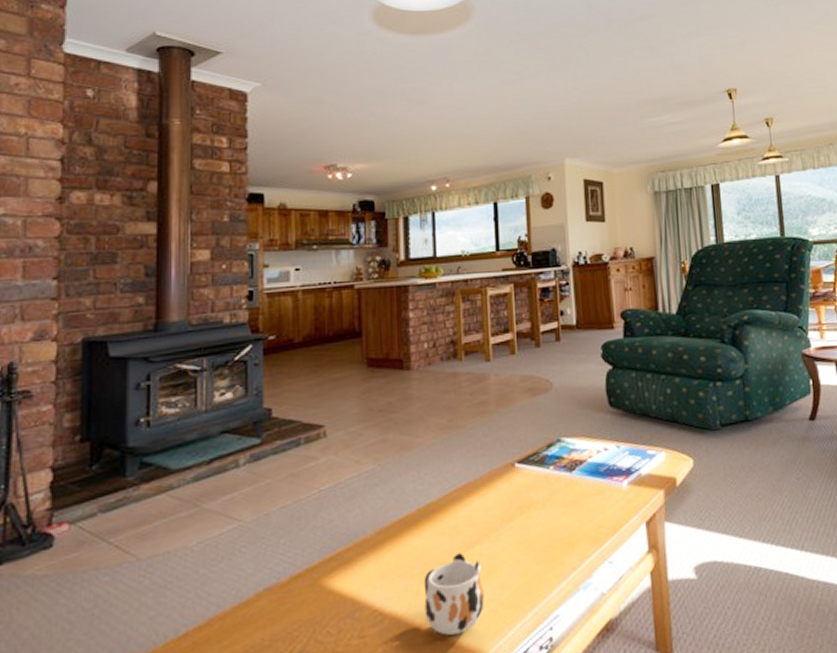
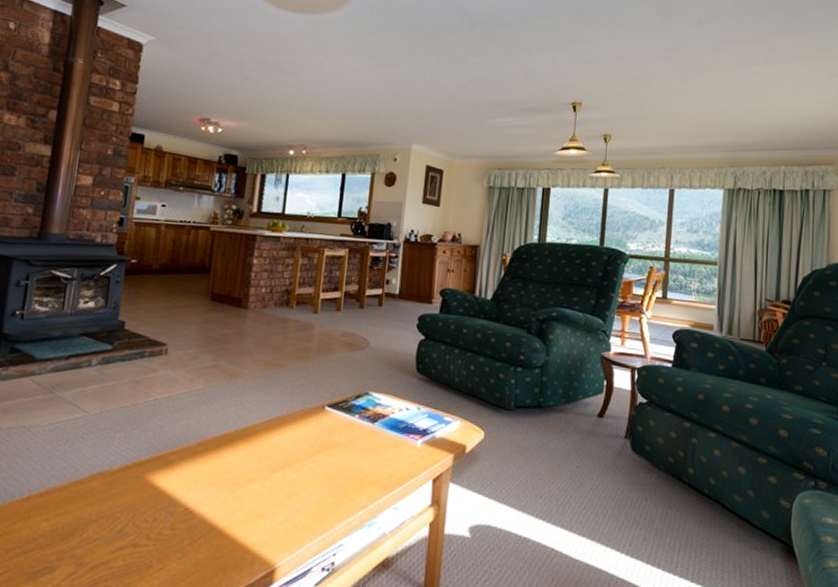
mug: present [423,553,484,636] -> none [228,474,282,543]

